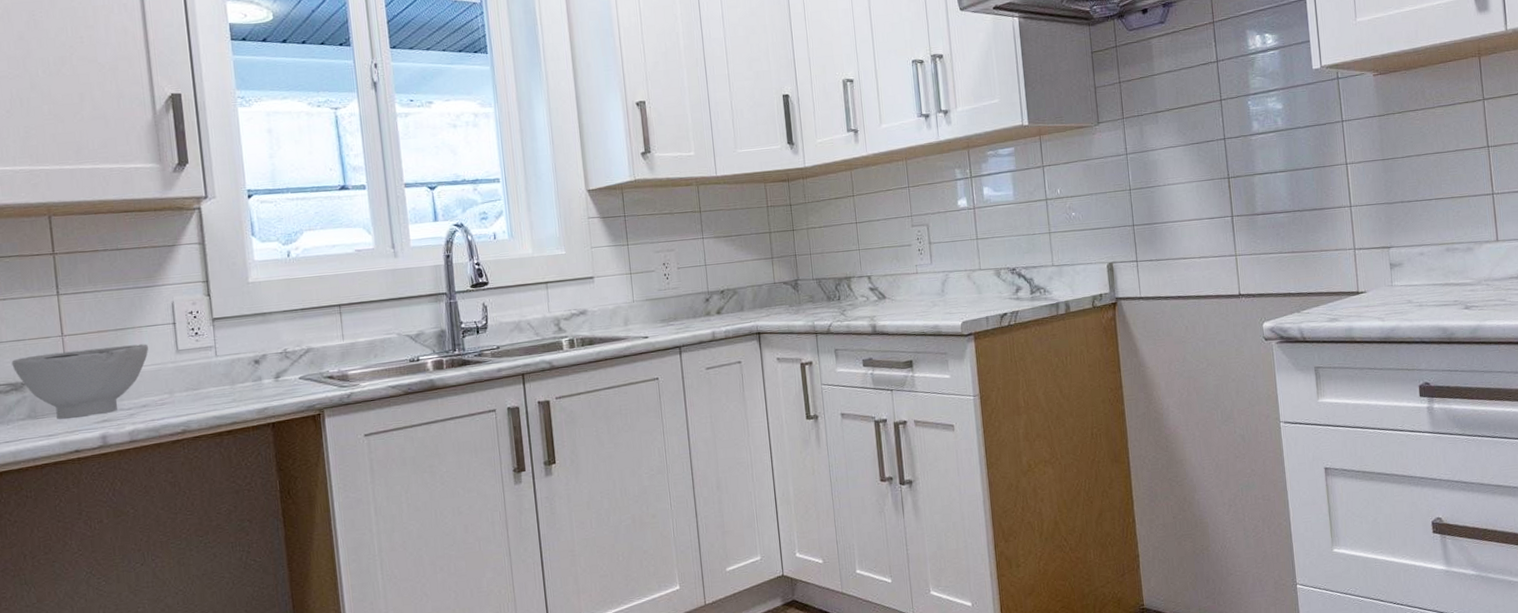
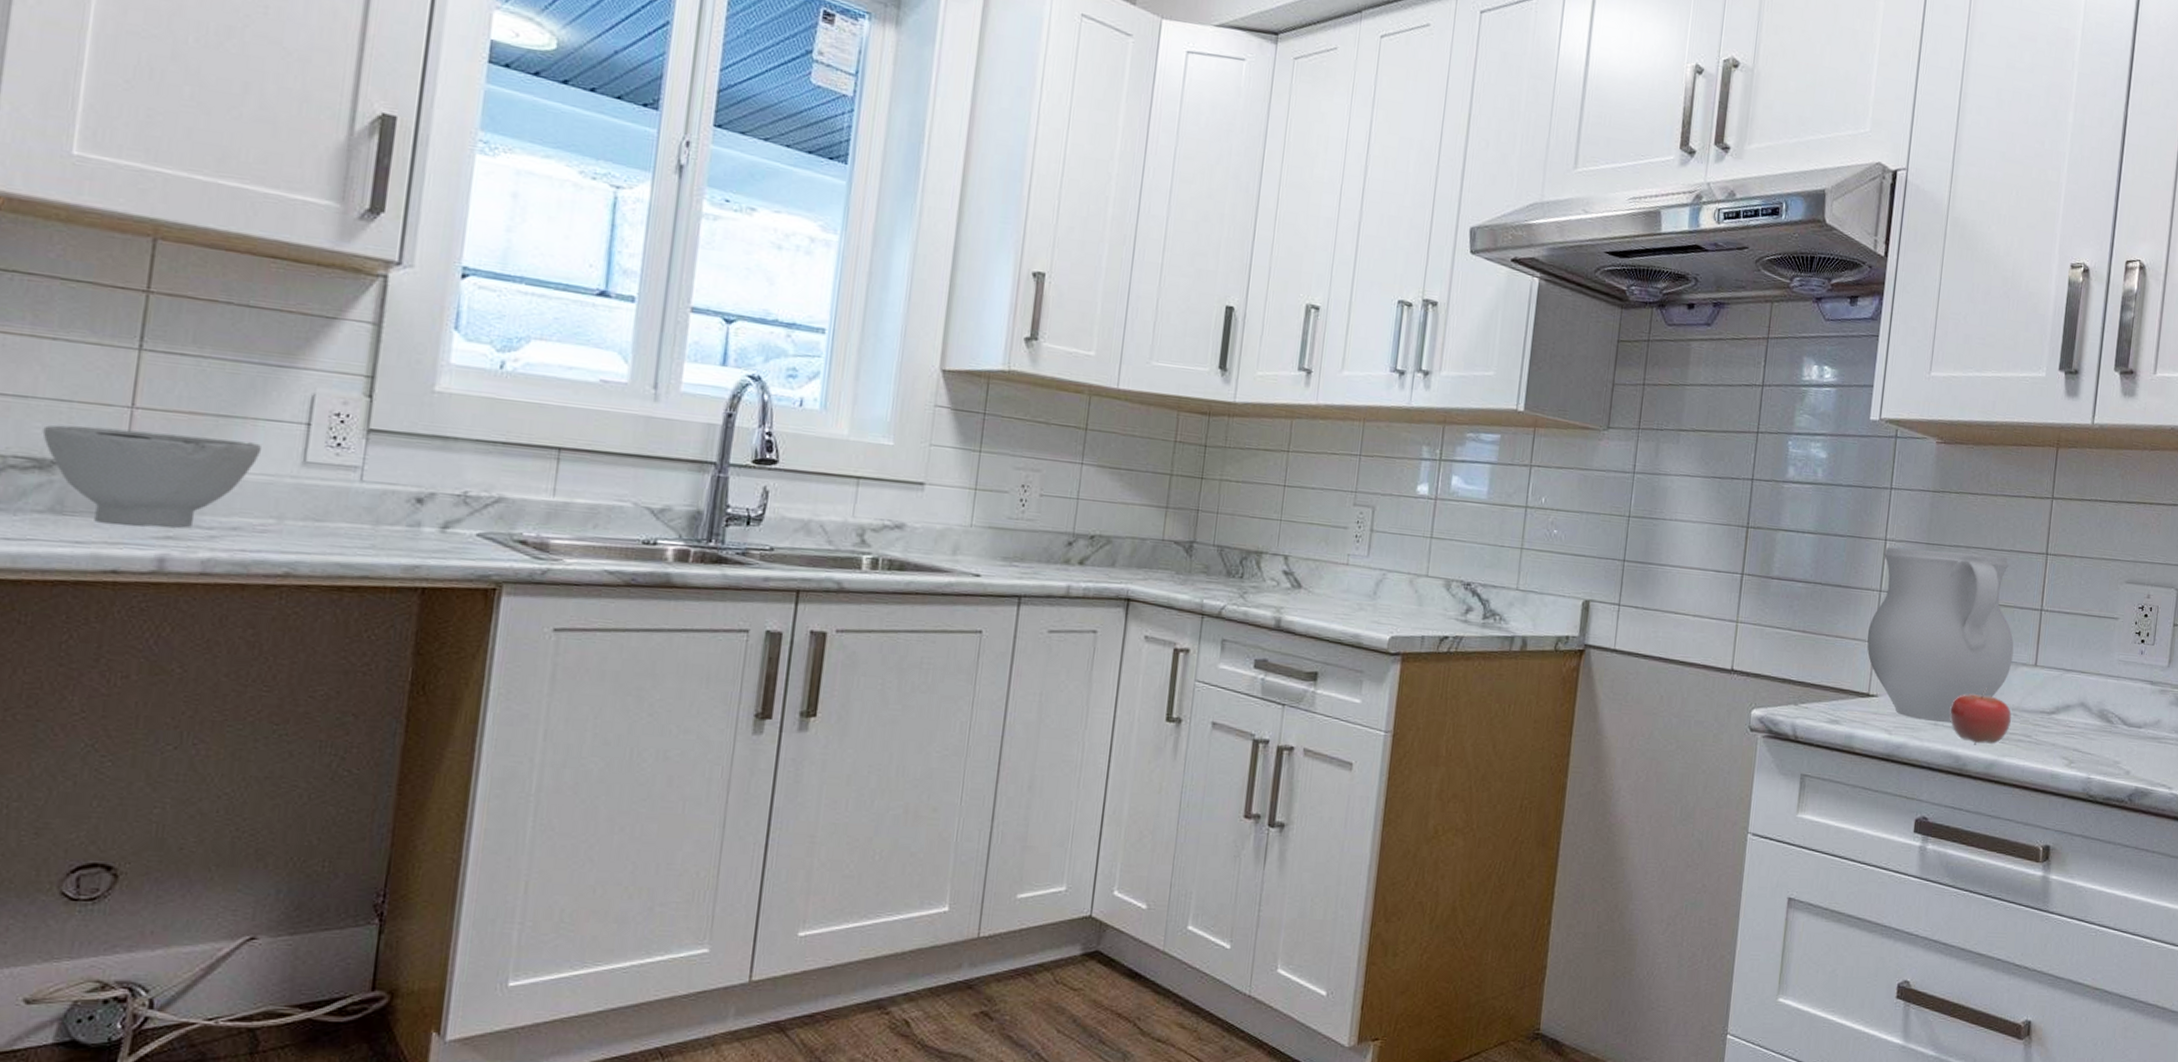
ceramic jug: none [1346,156,1476,305] -> present [1867,547,2014,724]
fruit: none [1430,267,1486,315] -> present [1949,688,2012,744]

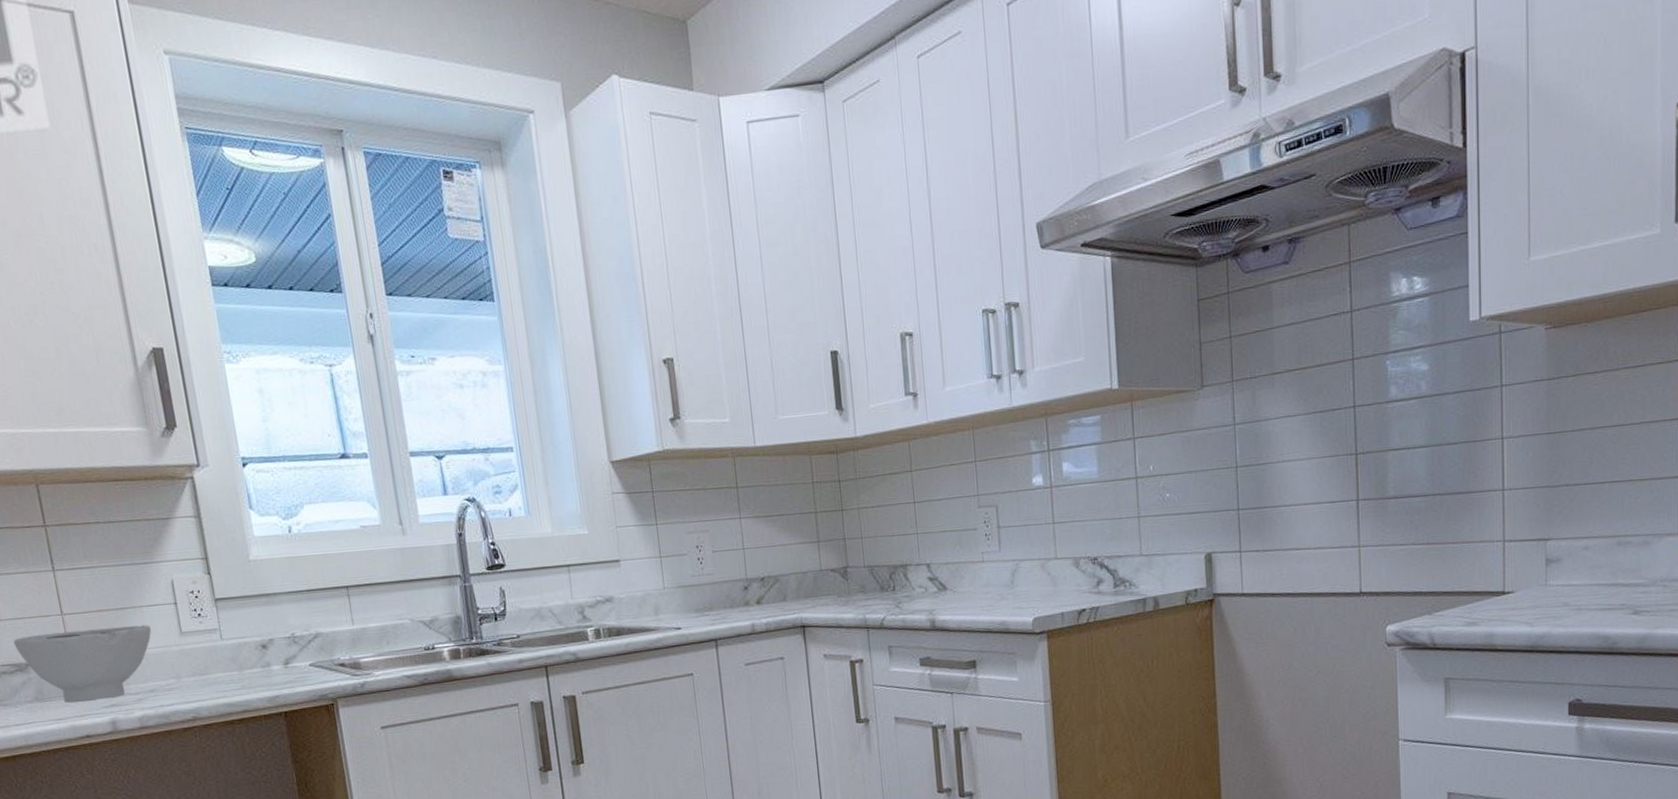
ceramic jug: present [1867,547,2014,724] -> none [1495,430,1656,608]
fruit: present [1949,688,2012,744] -> none [1593,564,1661,621]

